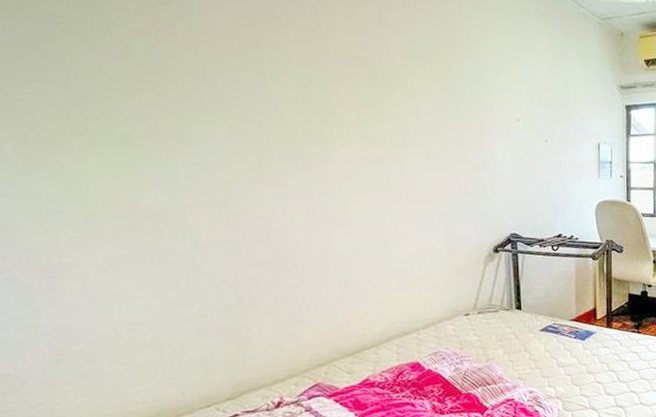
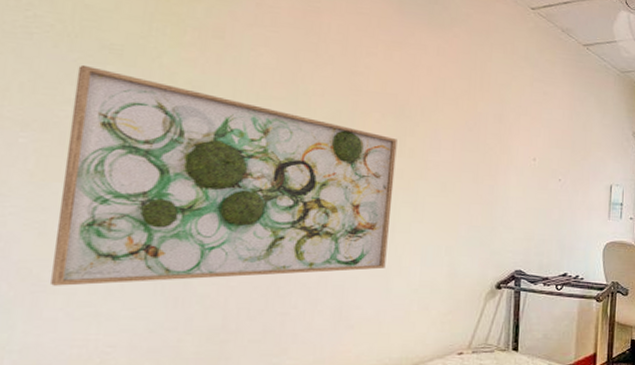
wall art: none [26,41,383,271] -> present [51,64,398,286]

